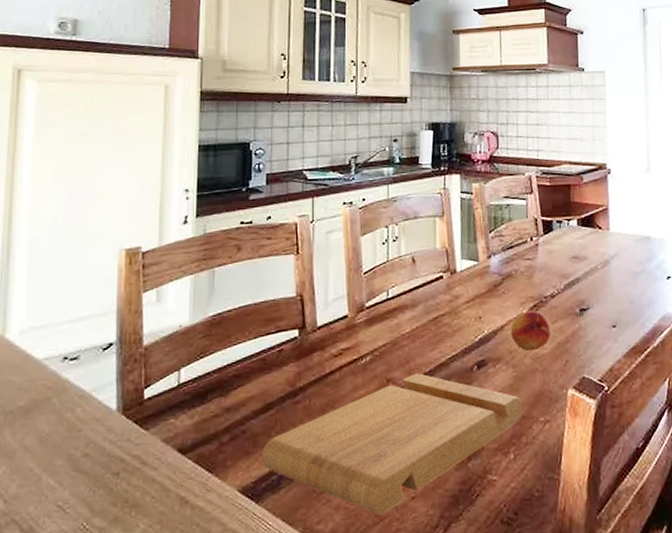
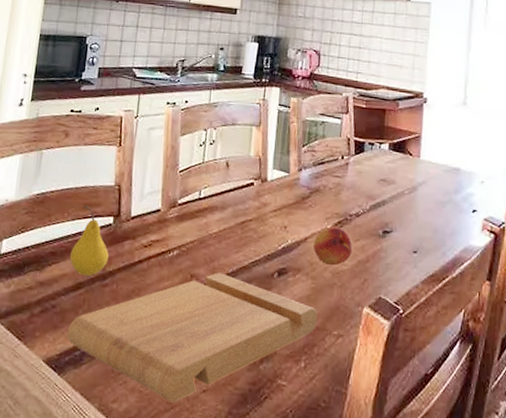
fruit: none [256,321,297,395] -> present [70,205,108,276]

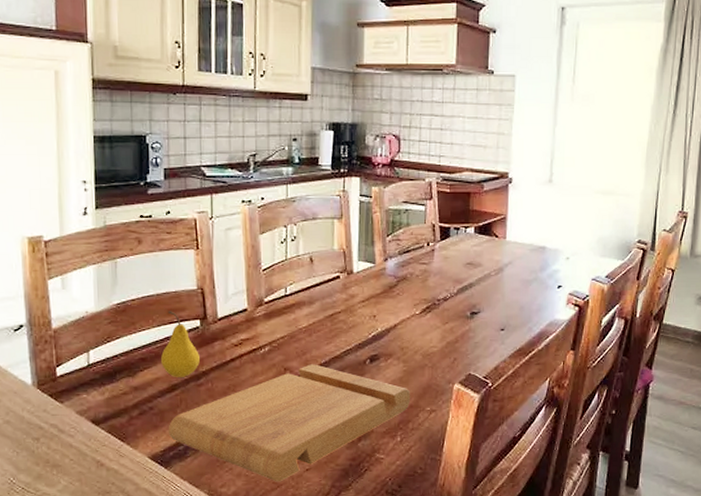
fruit: present [314,225,353,266] -> none [404,311,442,349]

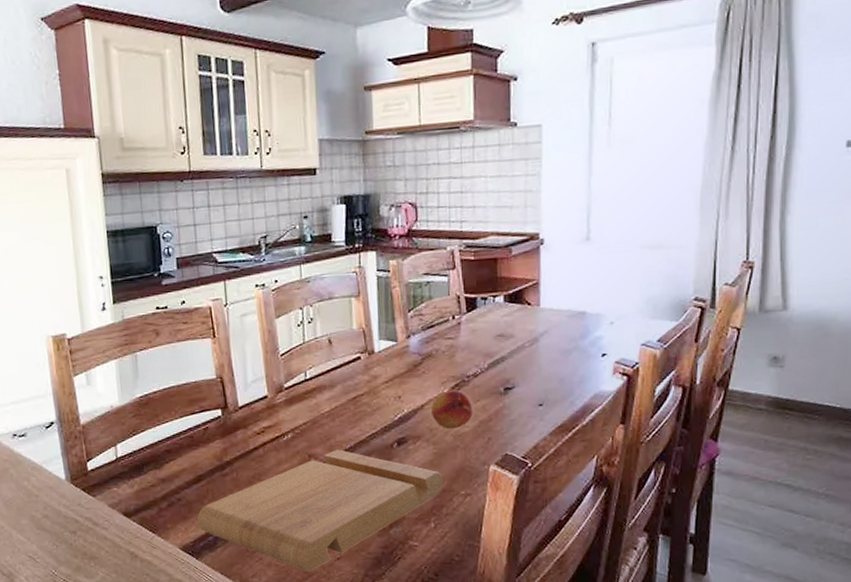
fruit: present [161,311,200,377] -> none [185,401,223,468]
fruit: none [404,311,442,349] -> present [431,389,473,430]

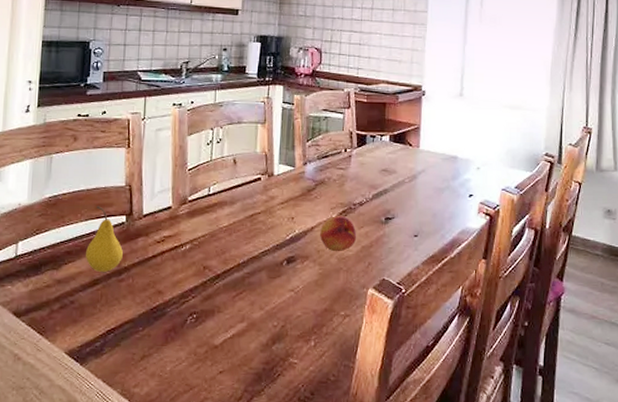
fruit: none [185,401,223,468] -> present [86,206,123,272]
cutting board: present [196,450,444,572] -> none [86,263,326,384]

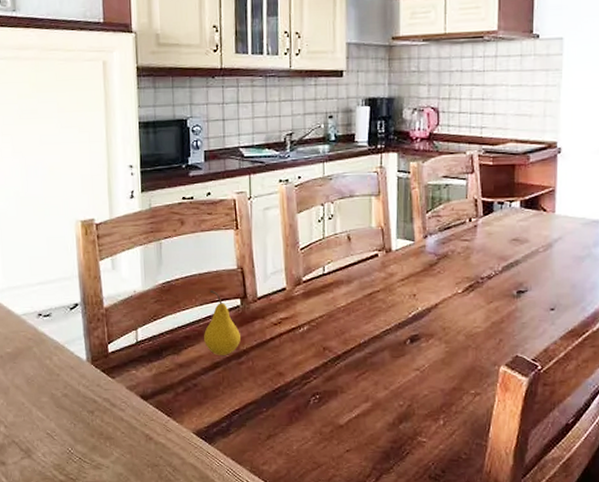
fruit: present [320,215,357,252] -> none [445,290,486,329]

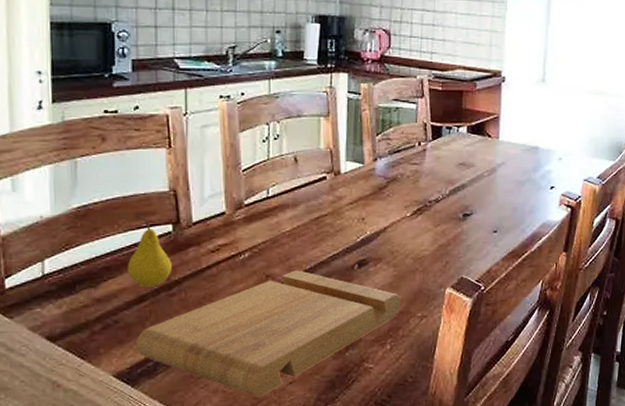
cutting board: none [211,344,454,462] -> present [135,270,401,397]

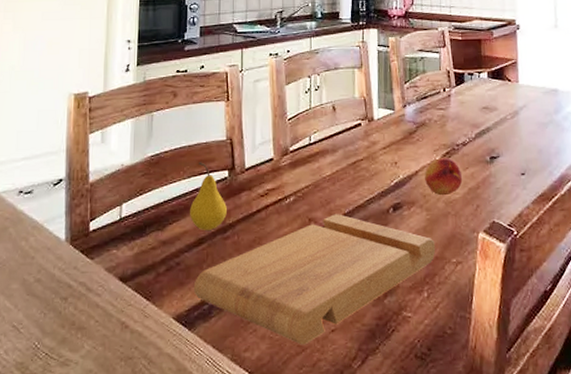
fruit: none [394,213,433,253] -> present [425,157,463,196]

